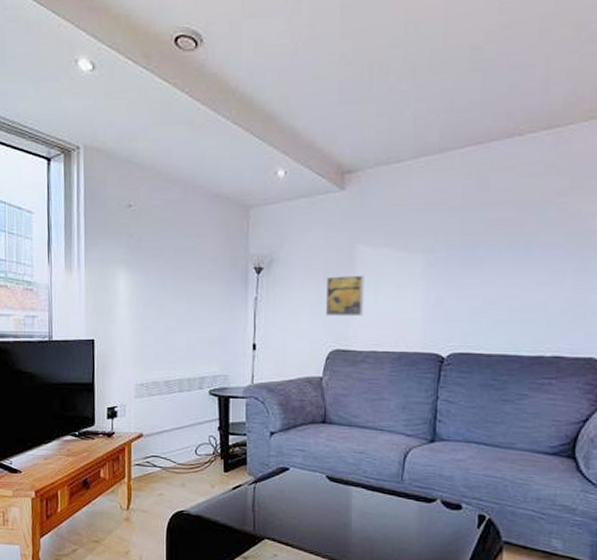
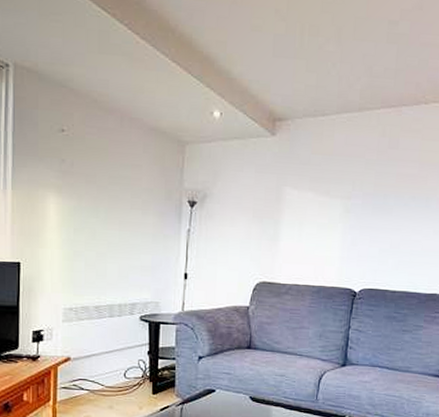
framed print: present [325,275,365,317] -> none [253,214,290,253]

